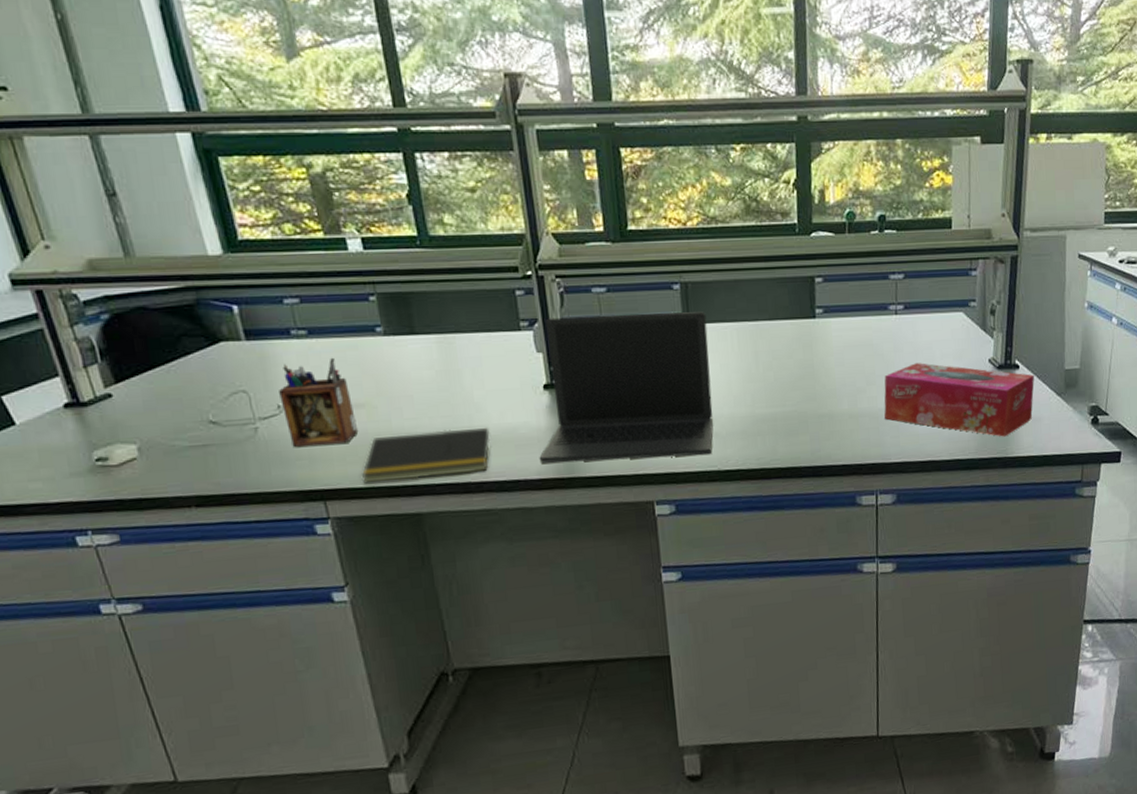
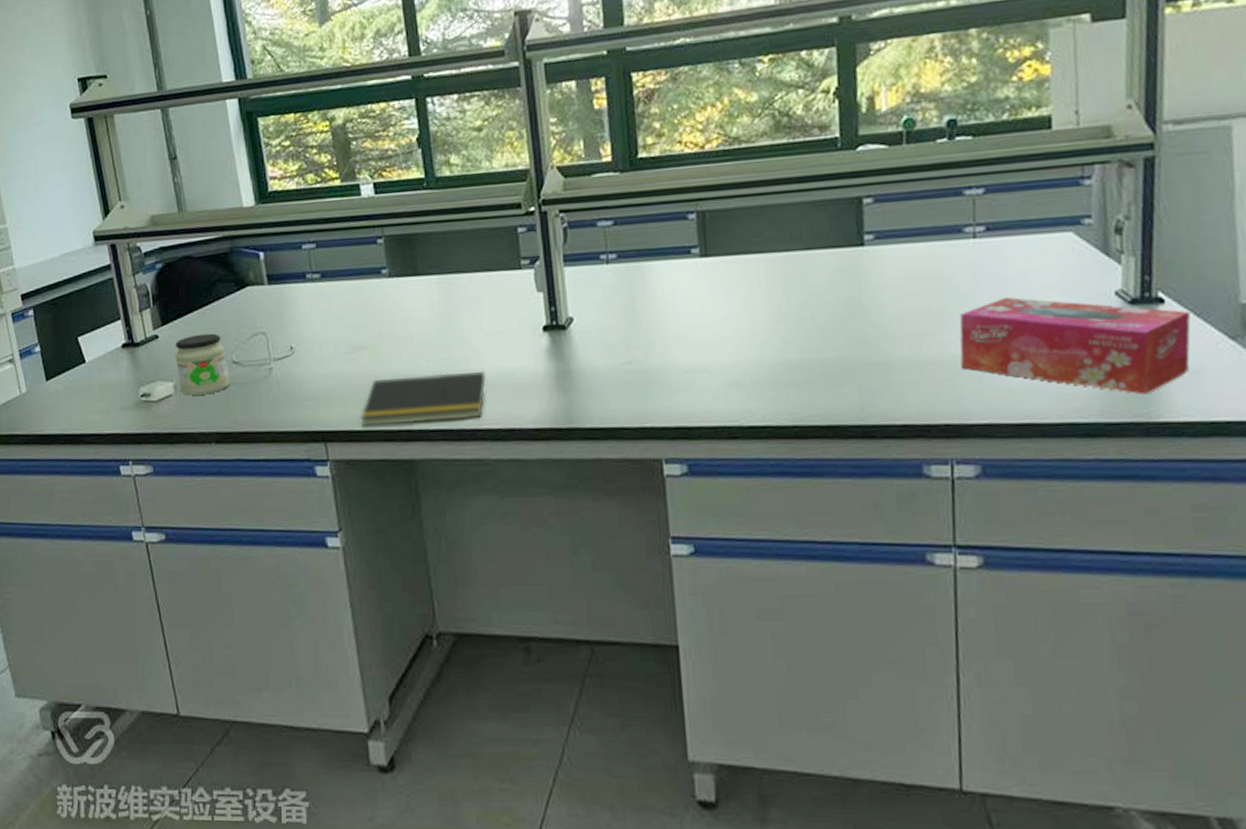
jar: none [135,391,209,458] -> present [175,333,230,396]
desk organizer: present [279,357,359,447] -> none [293,299,360,387]
laptop: present [539,311,713,463] -> none [536,242,735,412]

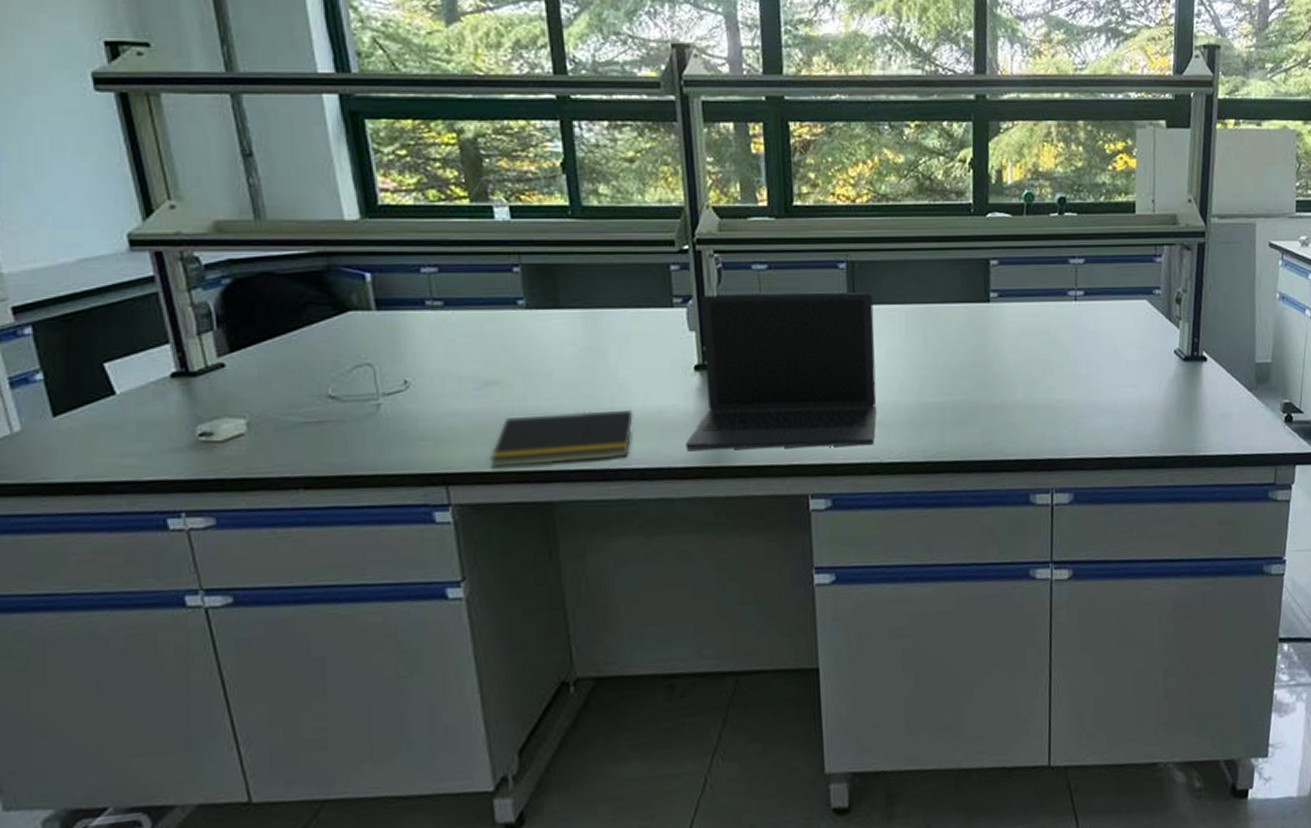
jar: present [175,333,230,396] -> none [248,363,325,435]
laptop: none [536,242,735,412] -> present [685,292,877,451]
tissue box: present [959,297,1191,395] -> none [1061,352,1224,434]

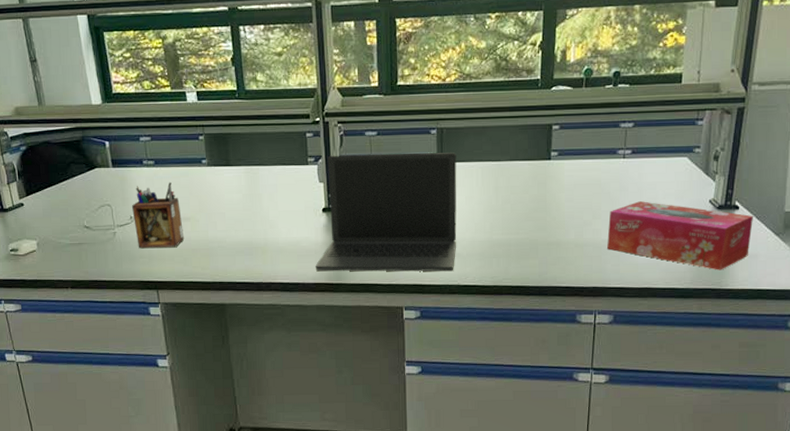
desk organizer: none [407,330,490,426] -> present [132,182,185,248]
notepad: present [489,409,634,468] -> none [184,240,279,279]
tissue box: none [1061,352,1224,434] -> present [607,201,754,270]

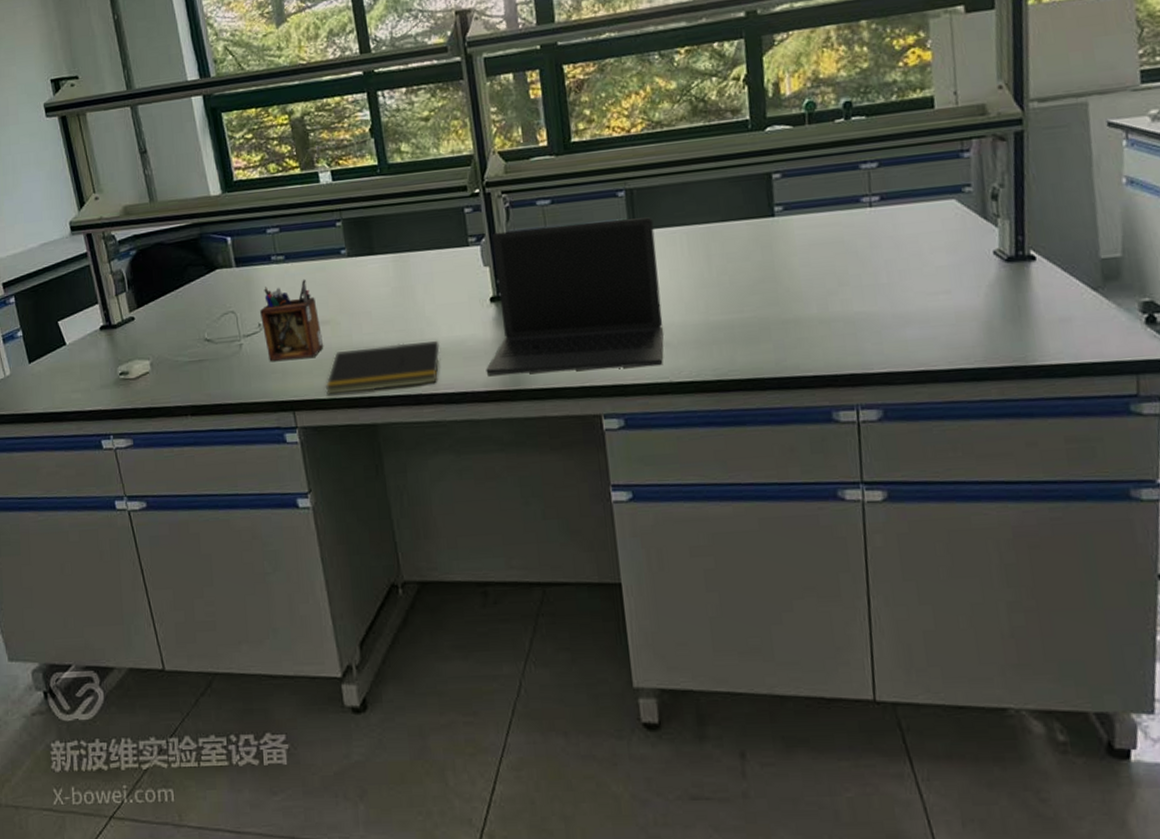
notepad: none [184,240,279,279] -> present [325,340,440,395]
tissue box: present [607,201,754,270] -> none [860,258,1059,342]

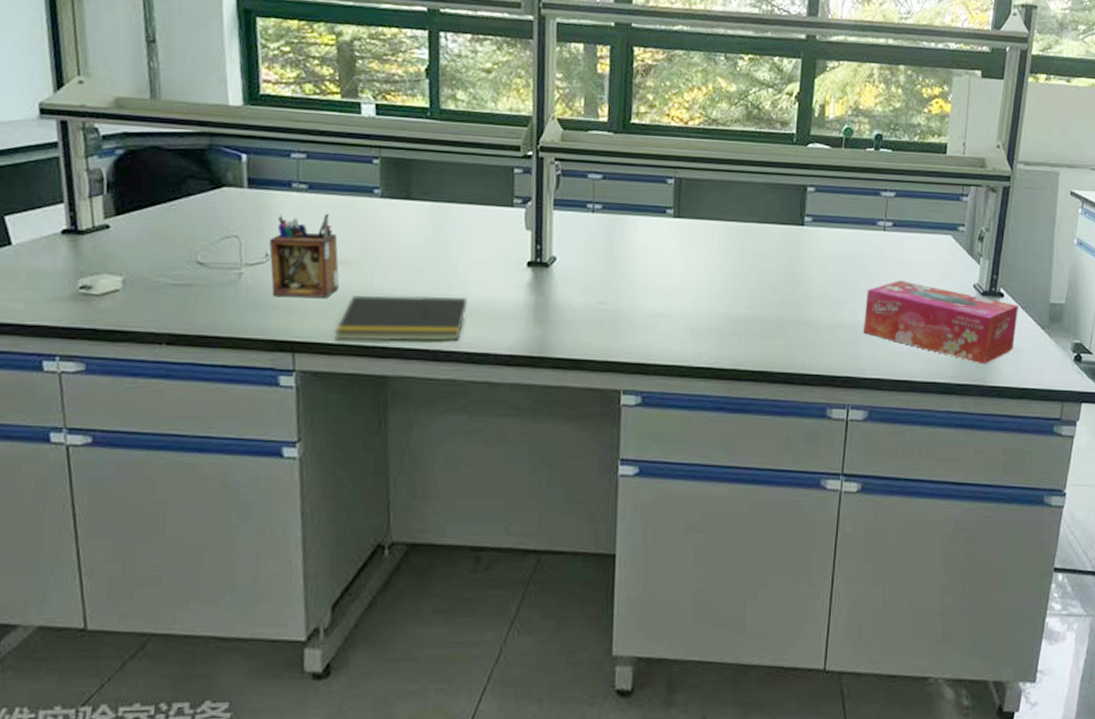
laptop: present [486,217,664,375] -> none [512,198,696,350]
tissue box: none [860,258,1059,342] -> present [863,280,1019,364]

